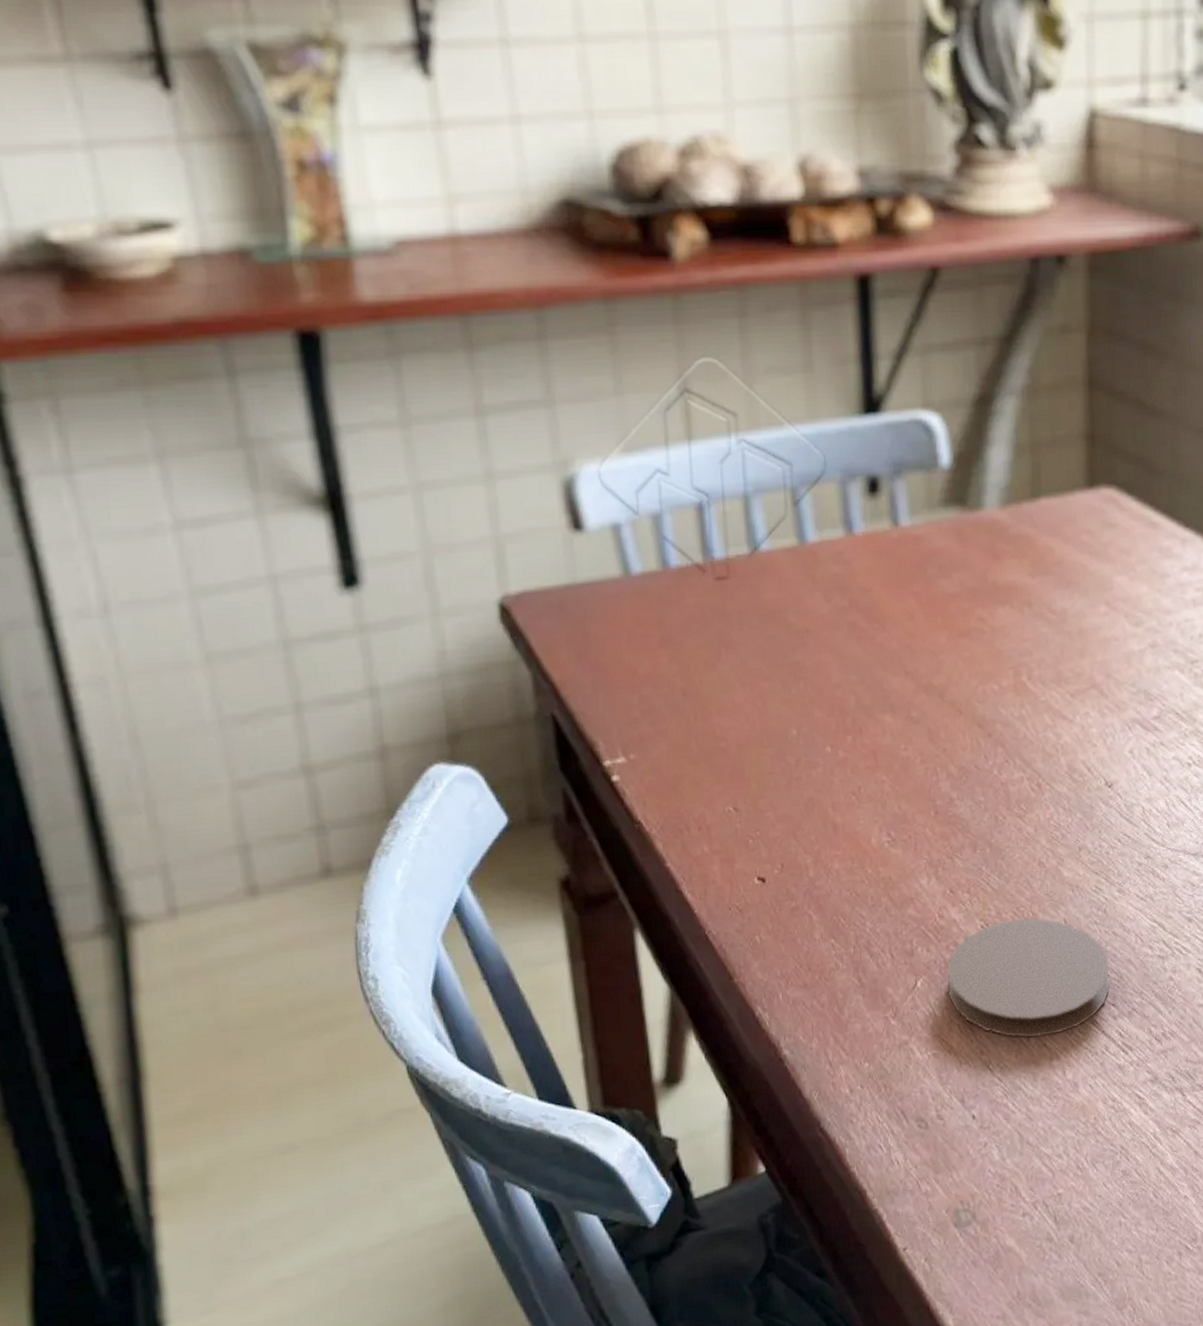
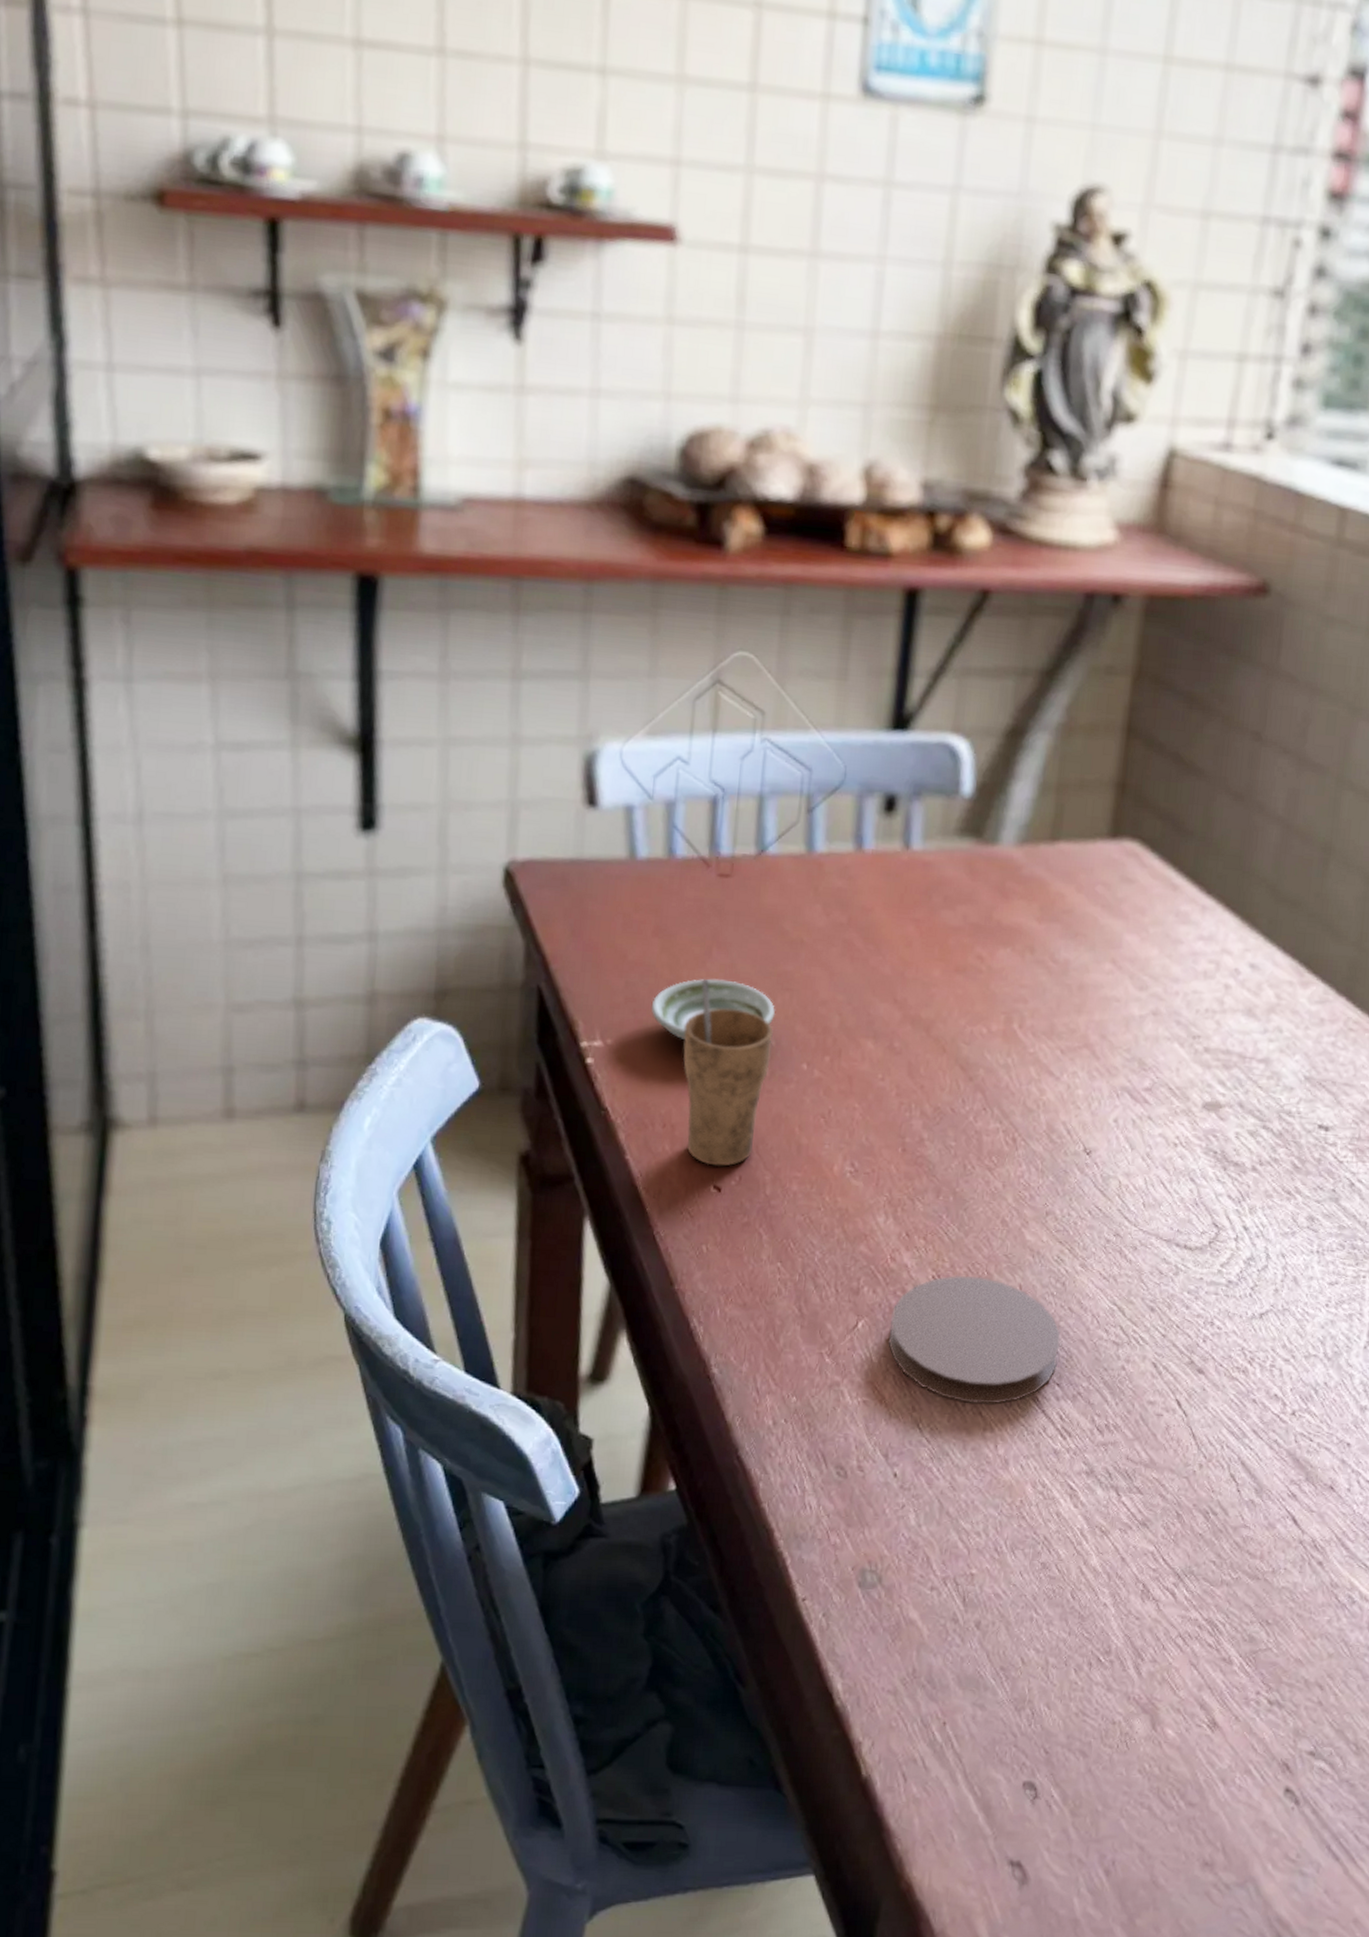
saucer: none [668,678,793,743] -> present [651,978,776,1039]
cup: none [704,681,794,859] -> present [683,979,774,1166]

